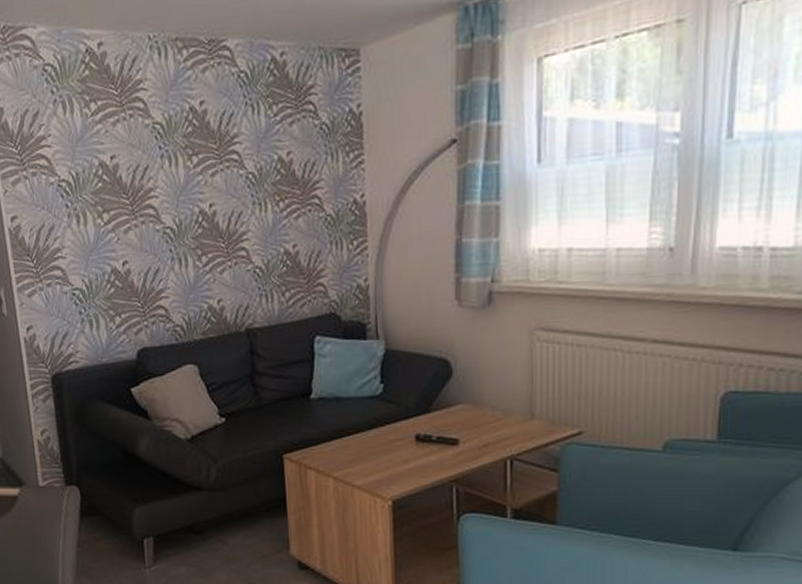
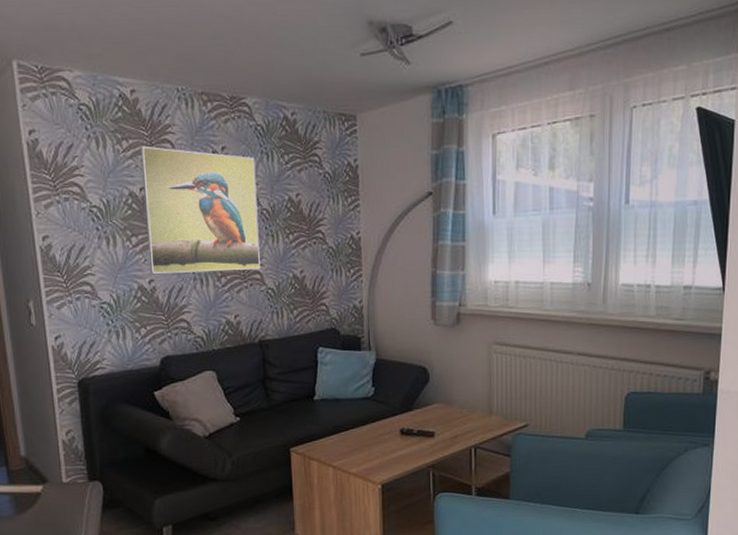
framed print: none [110,106,246,254] -> present [140,145,260,274]

